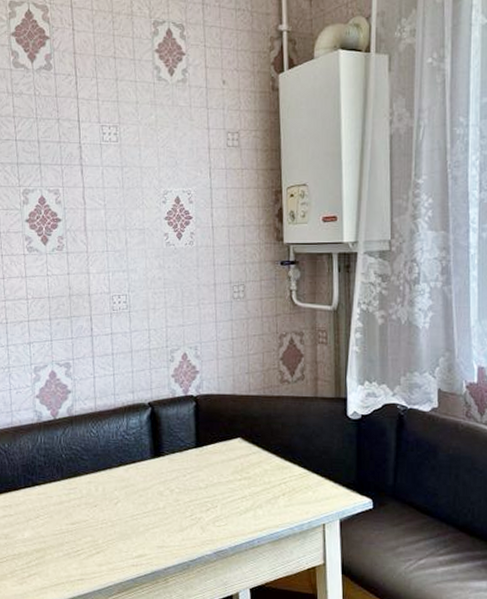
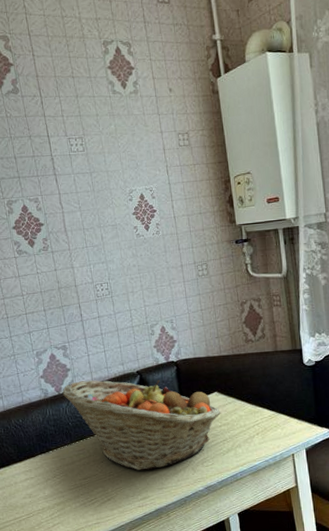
fruit basket: none [59,406,242,522] -> present [62,380,220,470]

